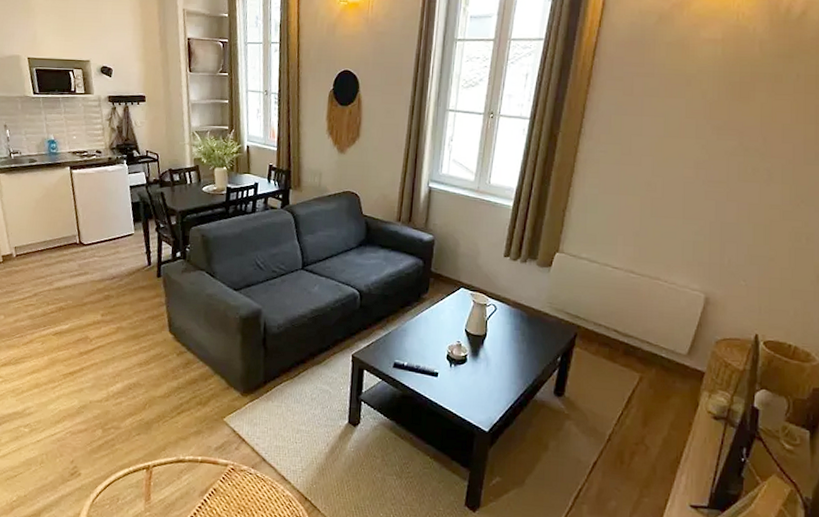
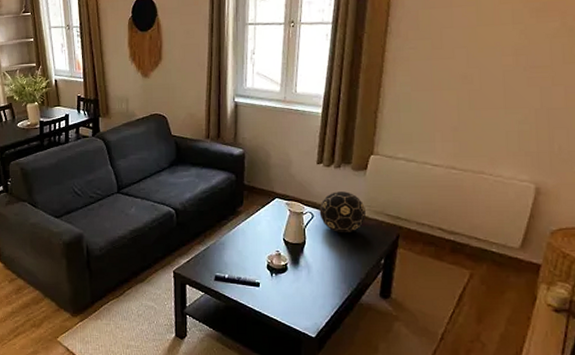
decorative ball: none [502,286,548,329] -> present [319,191,367,234]

